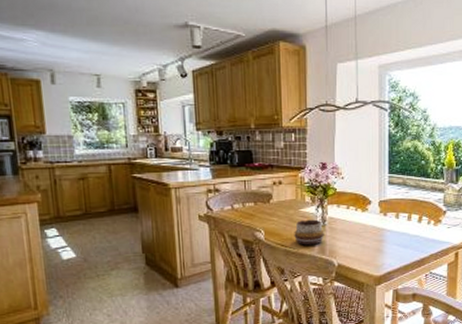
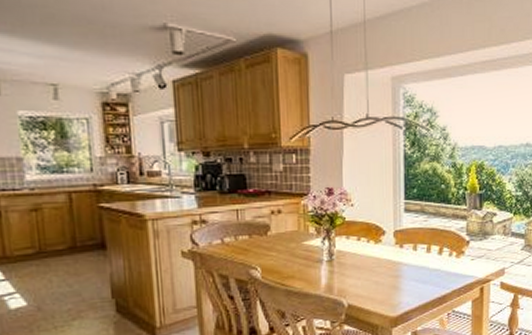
decorative bowl: present [294,219,324,245] -> none [296,253,332,284]

